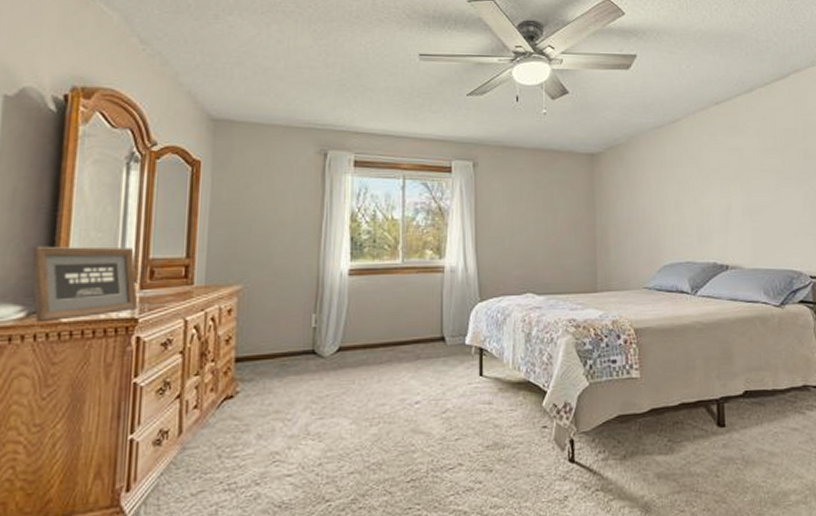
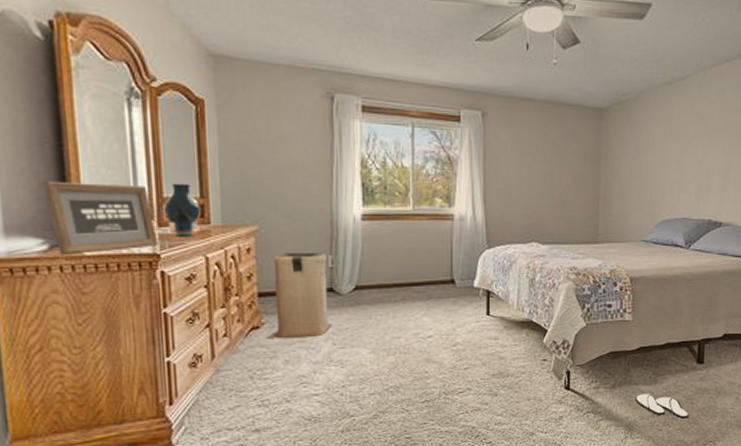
vase: none [147,244,186,299] -> present [163,183,202,237]
laundry basket: none [239,311,311,411] -> present [265,252,332,339]
slippers: none [650,465,716,496] -> present [635,394,690,419]

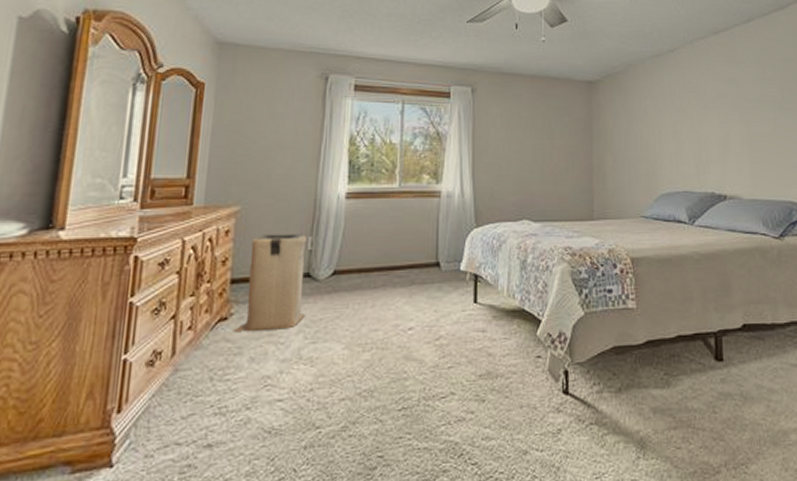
picture frame: present [43,182,159,254] -> none [36,165,138,239]
vase: present [163,183,202,237] -> none [148,164,187,219]
slippers: present [635,394,690,419] -> none [646,400,713,433]

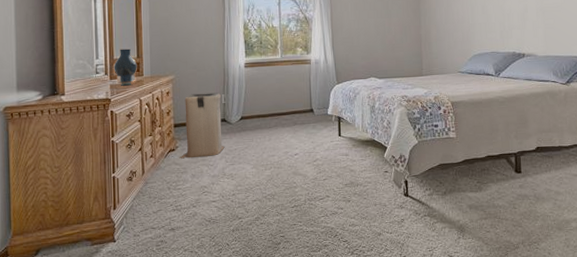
vase: none [148,164,187,219] -> present [113,48,138,86]

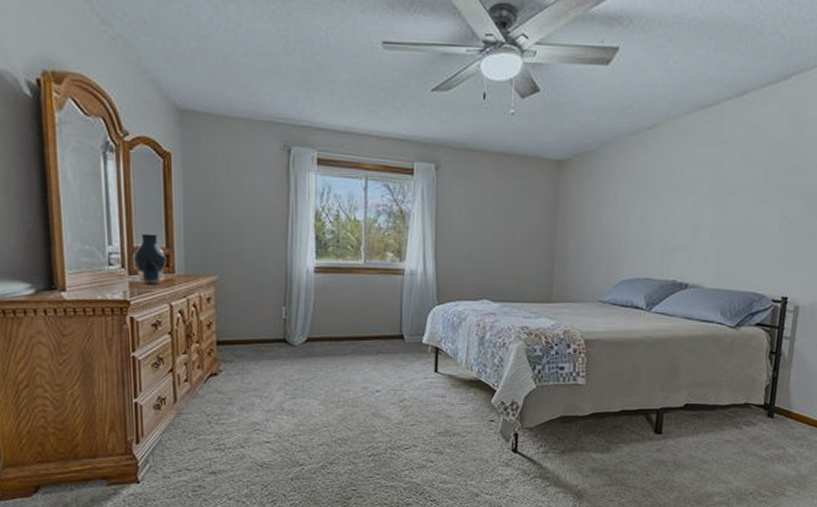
laundry basket: present [179,92,225,159] -> none [223,302,284,387]

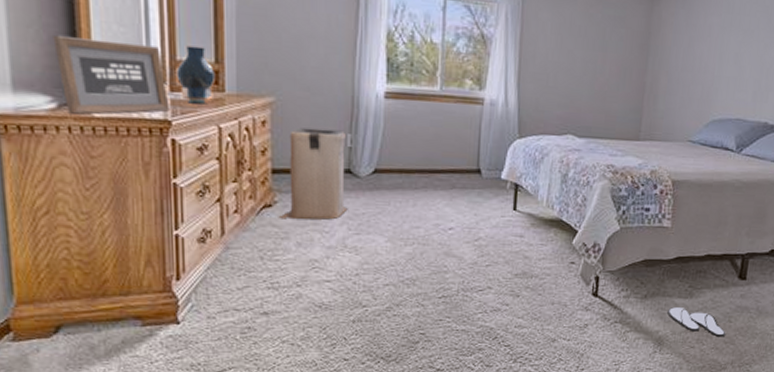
picture frame: none [31,231,129,298] -> present [53,36,170,115]
laundry basket: none [223,302,284,387] -> present [278,127,348,220]
slippers: none [586,462,645,490] -> present [668,307,726,337]

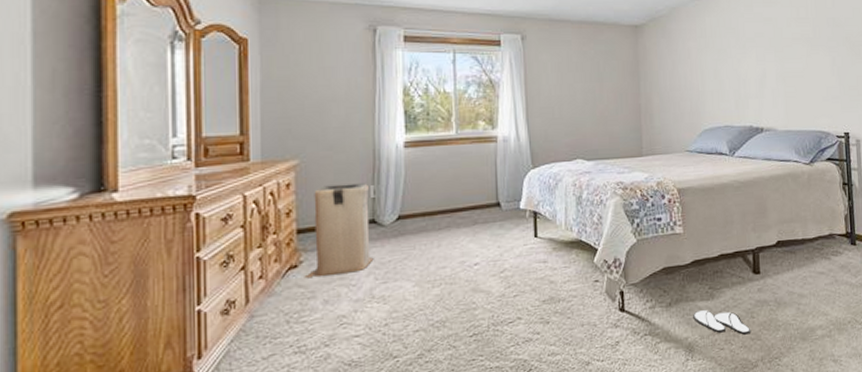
picture frame: present [53,36,170,115] -> none [79,126,195,202]
vase: present [176,45,216,105] -> none [201,122,241,176]

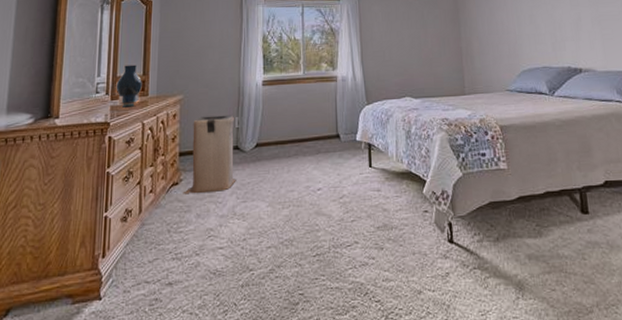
vase: none [201,122,241,176] -> present [116,64,143,108]
slippers: present [693,310,752,335] -> none [521,248,584,277]

